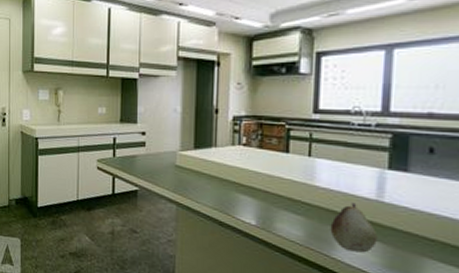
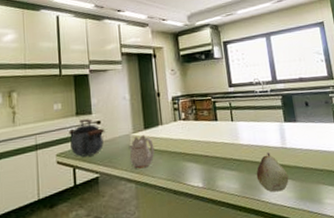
kettle: none [111,128,150,167] -> present [68,119,105,157]
teapot: none [173,154,203,191] -> present [128,135,155,169]

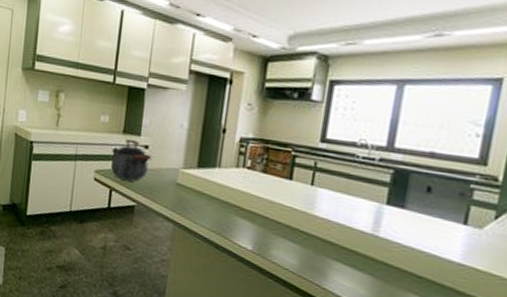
teapot: present [128,135,155,169] -> none [173,172,205,211]
fruit: present [256,152,289,193] -> none [324,234,369,285]

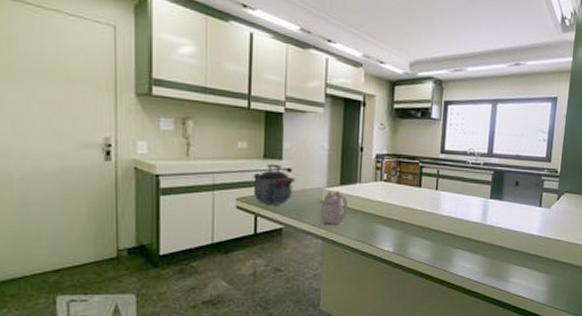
teapot: none [173,172,205,211] -> present [319,191,348,226]

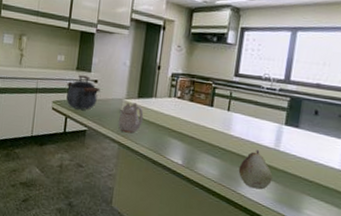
fruit: none [449,226,481,266] -> present [238,149,273,190]

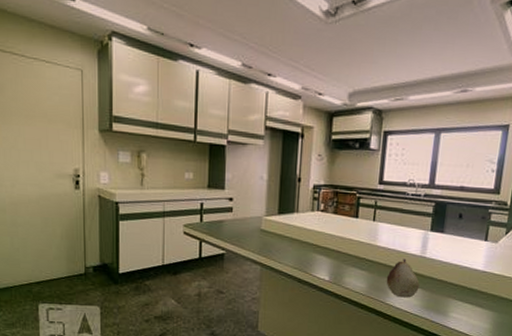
kettle: present [66,75,101,110] -> none [198,193,237,232]
teapot: present [118,102,144,133] -> none [258,219,286,253]

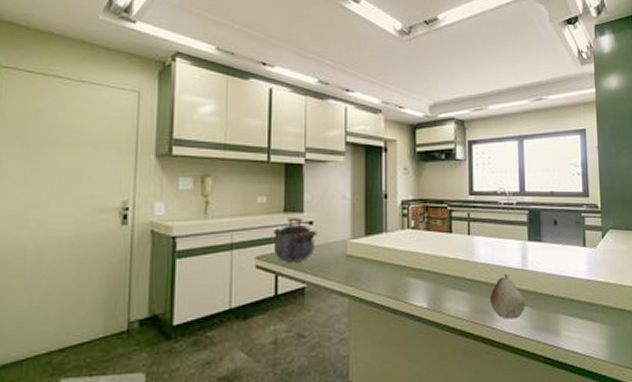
kettle: none [198,193,237,232] -> present [273,218,318,262]

